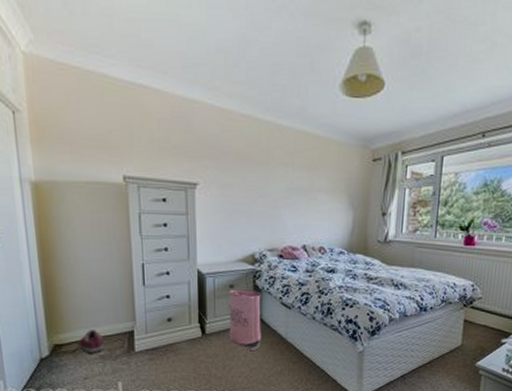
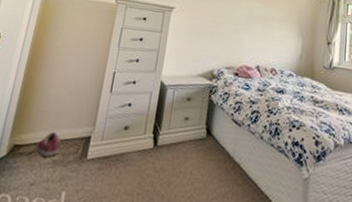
bag: present [228,289,261,352] -> none [179,103,215,169]

